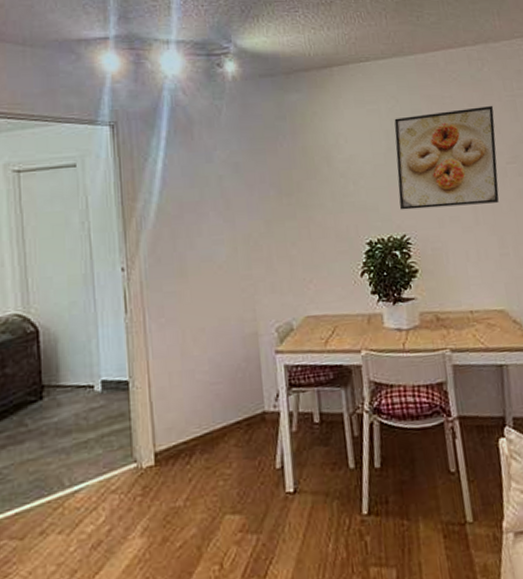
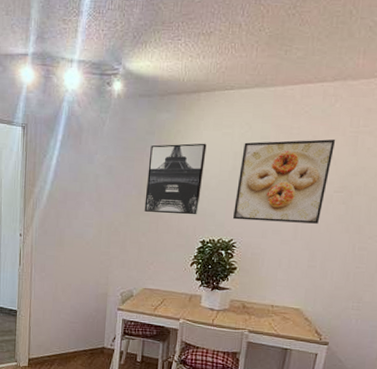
wall art: none [284,123,357,215] -> present [144,143,207,215]

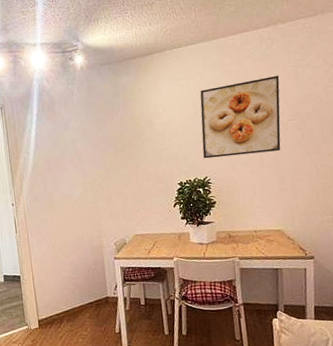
wall art: present [144,143,207,215] -> none [118,96,171,165]

